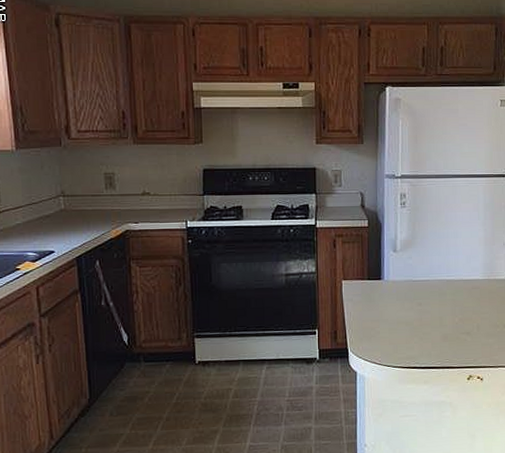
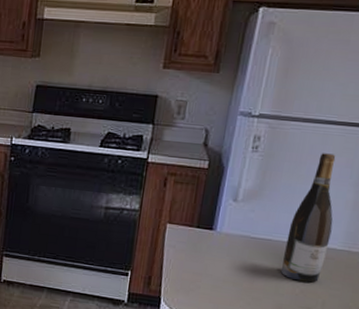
wine bottle: none [441,201,473,312] -> present [281,153,336,283]

